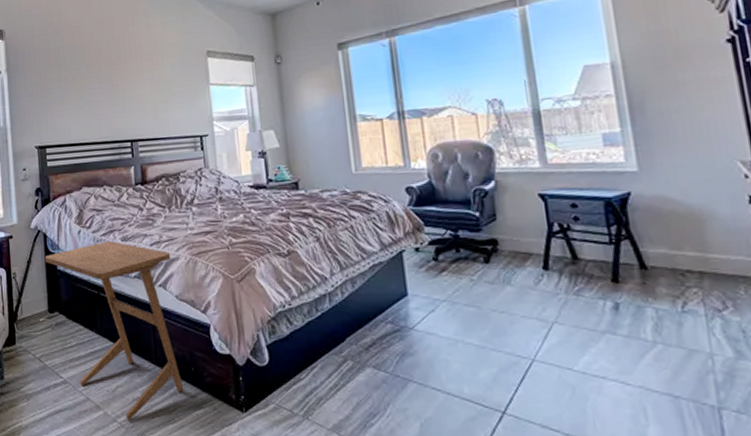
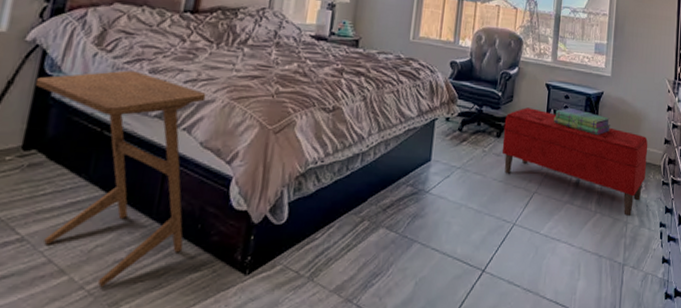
bench: none [490,225,731,345] -> present [501,107,648,216]
stack of books: none [559,218,653,248] -> present [553,108,610,136]

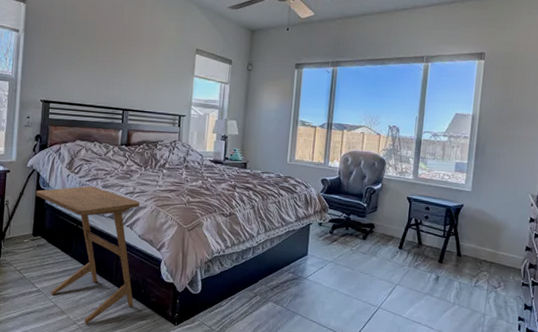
bench: present [501,107,648,216] -> none [367,216,509,309]
stack of books: present [553,108,610,136] -> none [414,217,470,242]

